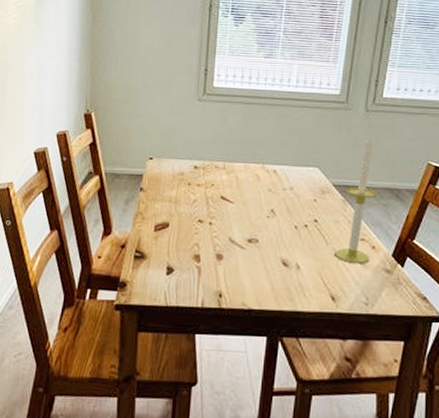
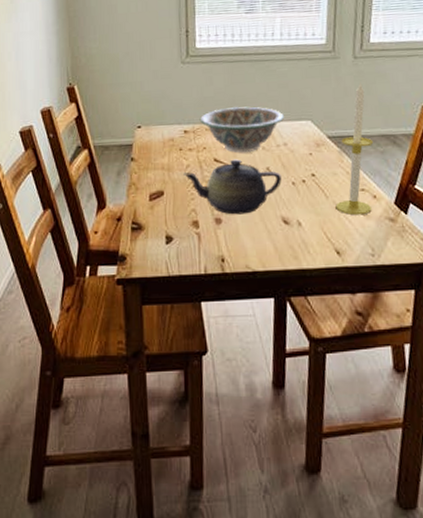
teapot: none [190,198,285,253] -> present [183,159,282,215]
decorative bowl: none [210,148,293,192] -> present [199,106,284,152]

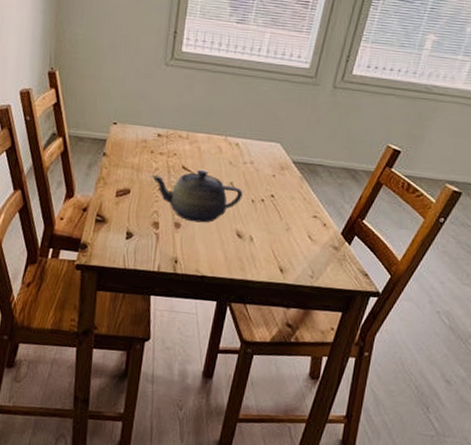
decorative bowl: present [199,106,284,152] -> none [174,118,256,165]
candle: present [335,81,374,216] -> none [287,112,337,240]

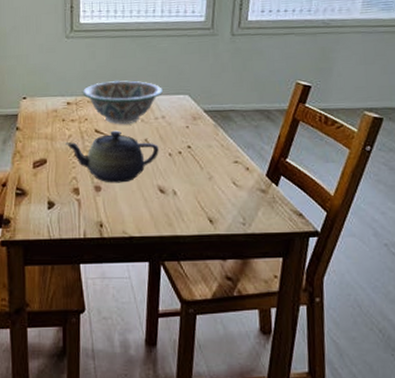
decorative bowl: none [174,118,256,165] -> present [82,80,163,124]

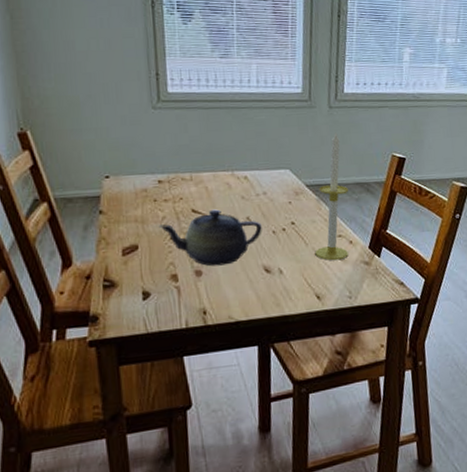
decorative bowl: present [82,80,163,124] -> none [174,155,263,203]
candle: none [210,58,248,186] -> present [315,131,349,261]

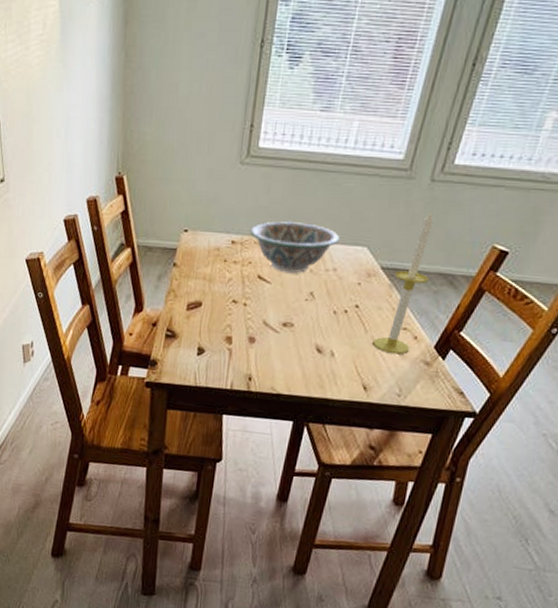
teapot: present [159,209,262,267] -> none [224,278,324,337]
decorative bowl: none [174,155,263,203] -> present [249,221,340,273]

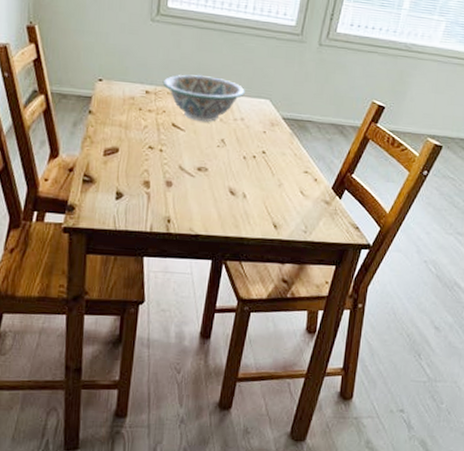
candle: present [372,209,434,355] -> none [279,69,324,195]

